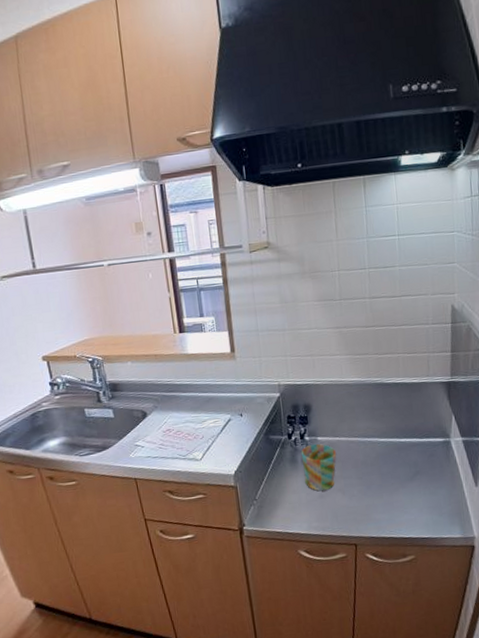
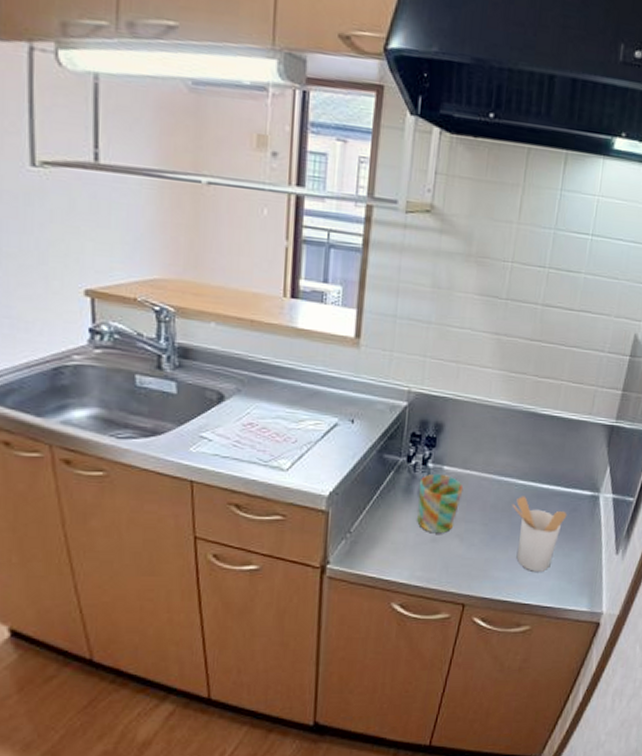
utensil holder: none [378,450,427,511] -> present [512,496,567,572]

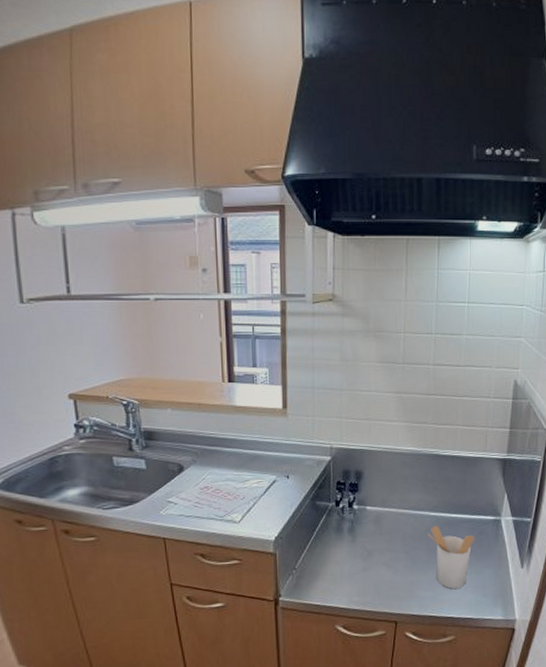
mug: present [417,473,464,534] -> none [347,513,385,564]

